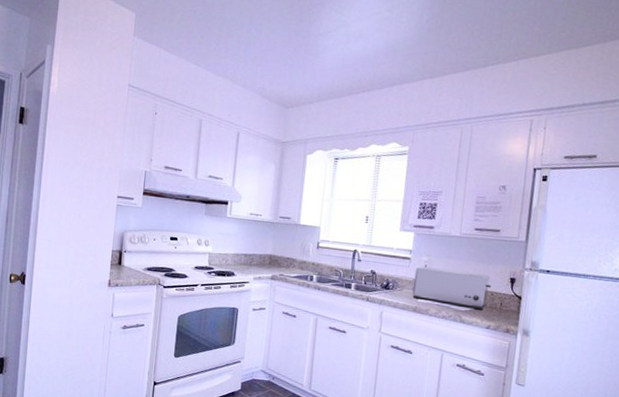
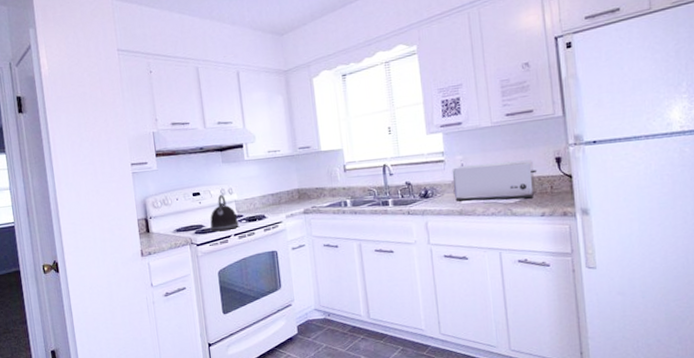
kettle: none [180,243,208,280] -> present [210,194,239,232]

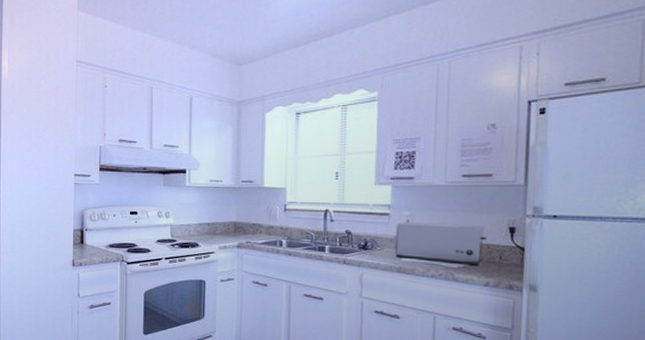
kettle: present [210,194,239,232] -> none [142,216,171,254]

